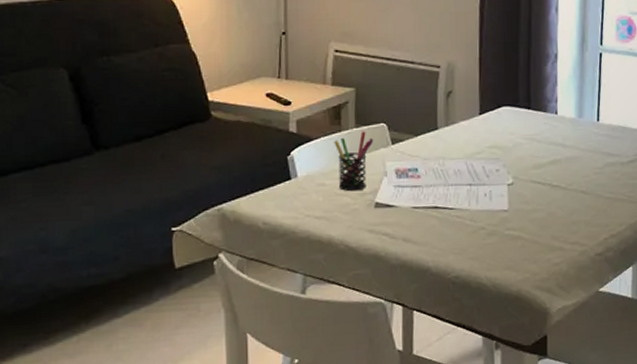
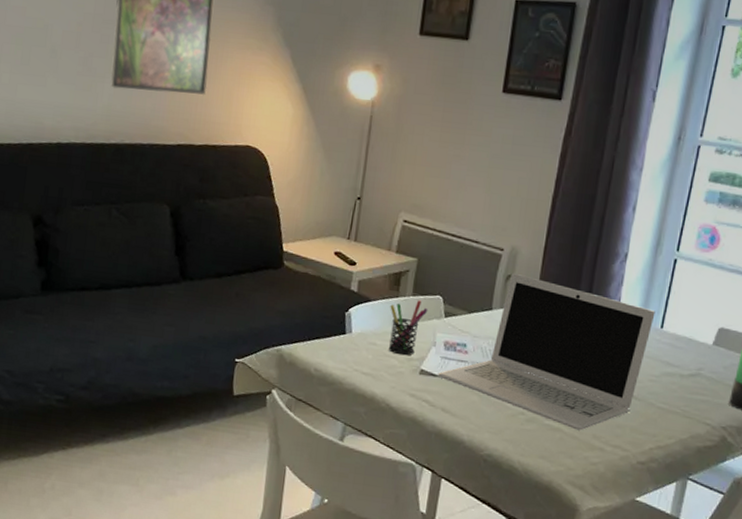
laptop: none [393,88,591,235] -> present [437,272,656,431]

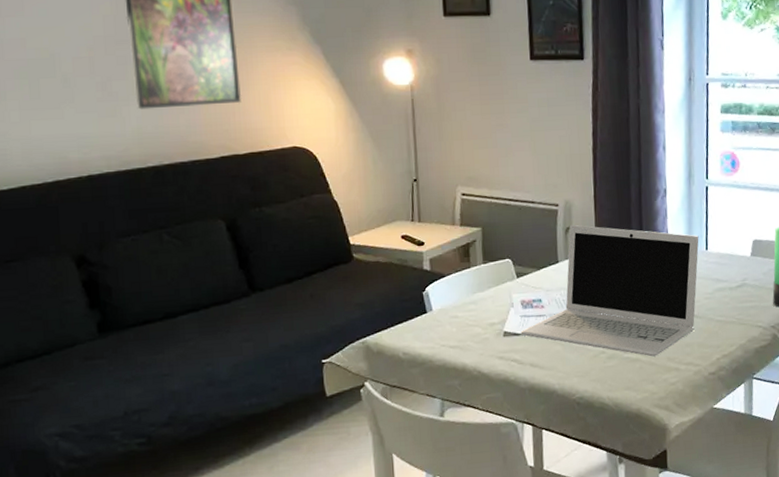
pen holder: present [388,300,429,356] -> none [464,266,501,323]

